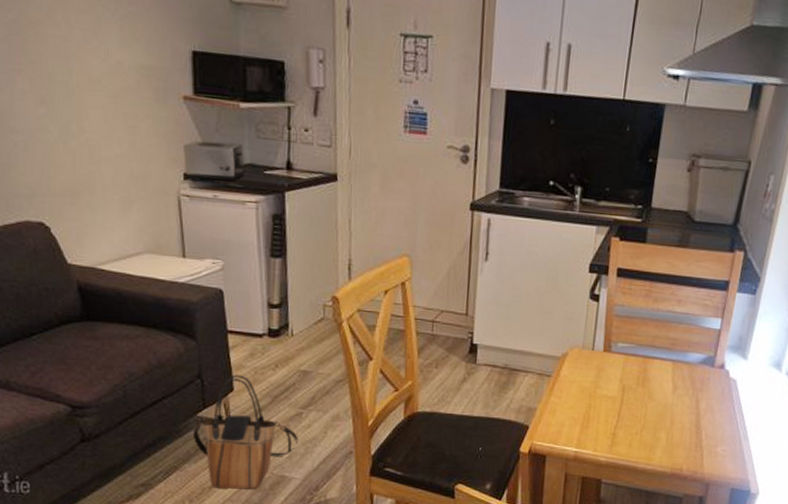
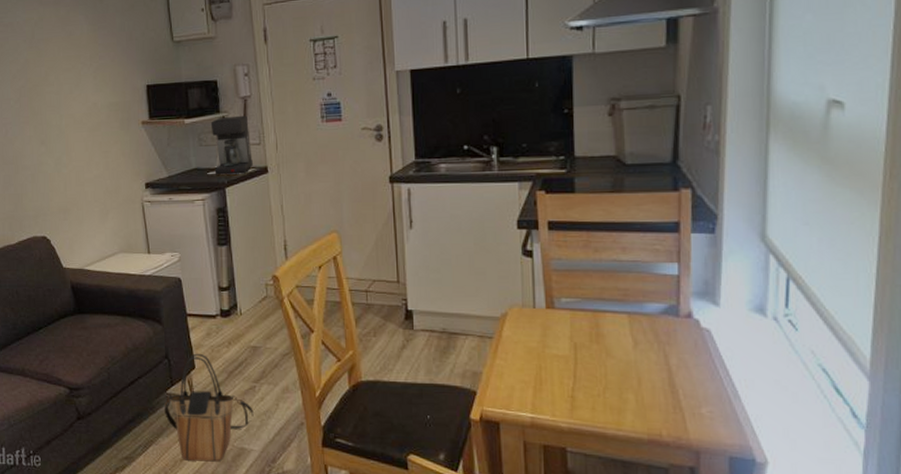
toaster: present [182,140,245,182] -> none [143,152,193,188]
coffee maker: none [272,107,322,178] -> present [210,115,254,175]

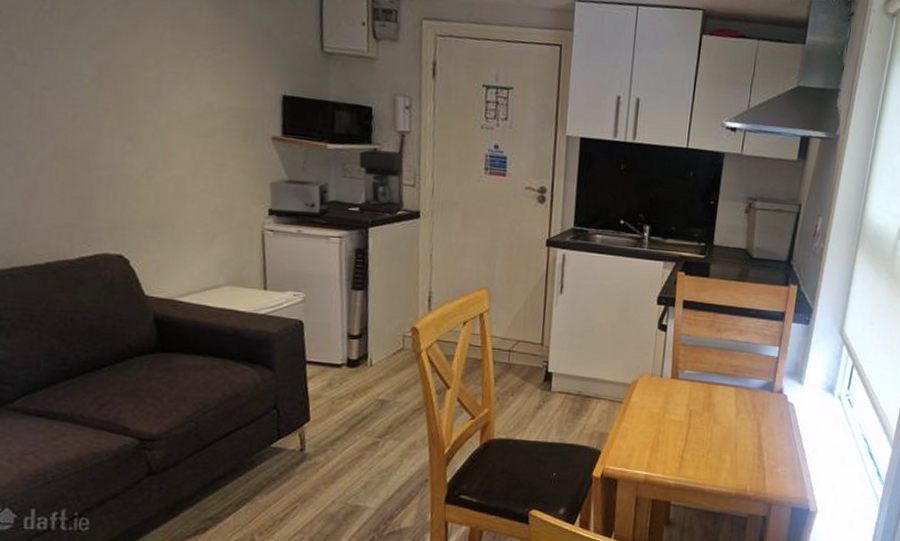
toaster: none [143,152,193,188] -> present [269,178,330,218]
tote bag: present [164,353,254,462] -> none [266,404,374,521]

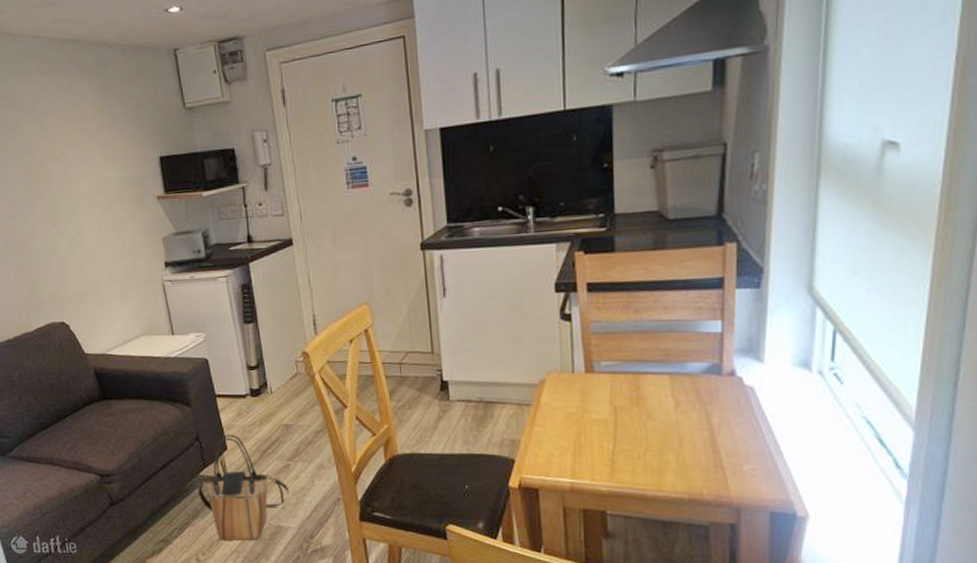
tote bag: none [266,404,374,521] -> present [198,434,289,541]
coffee maker: present [357,149,405,215] -> none [229,184,278,250]

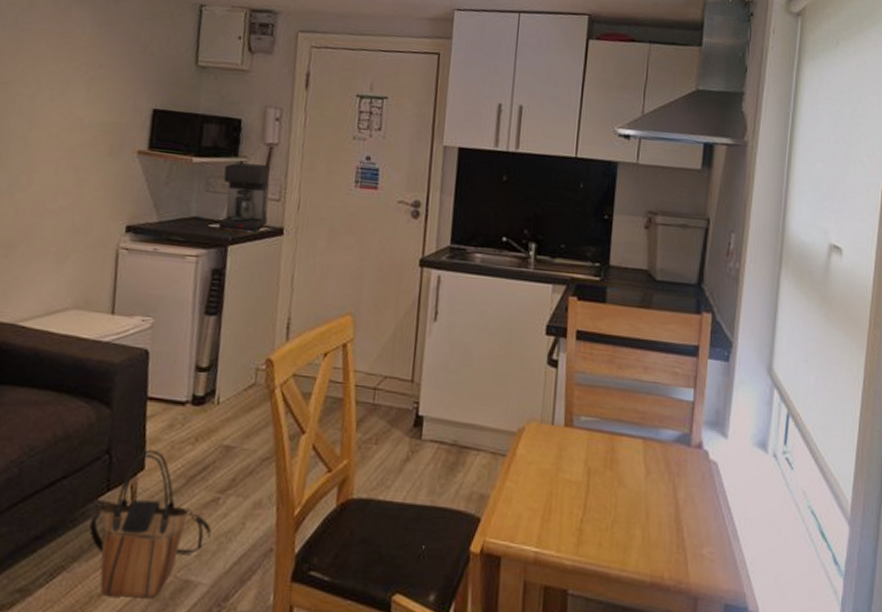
toaster: present [161,227,214,266] -> none [128,193,191,235]
coffee maker: none [229,184,278,250] -> present [218,162,271,232]

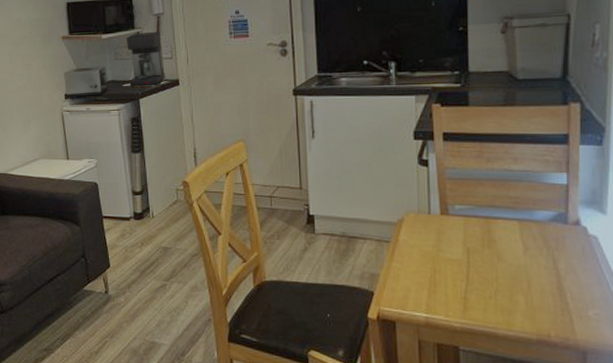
tote bag: present [89,449,212,599] -> none [81,253,164,355]
toaster: none [128,193,191,235] -> present [63,65,109,98]

